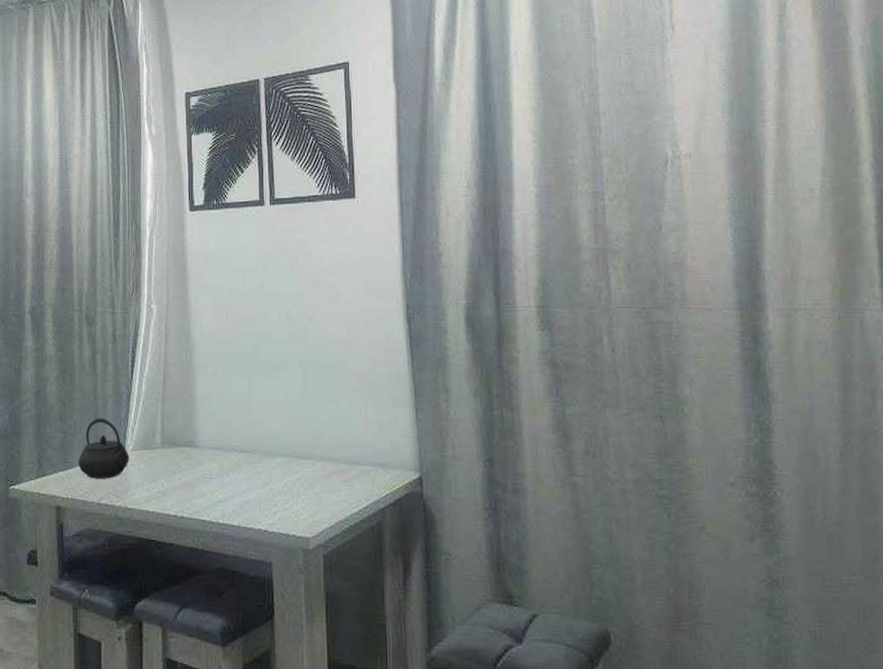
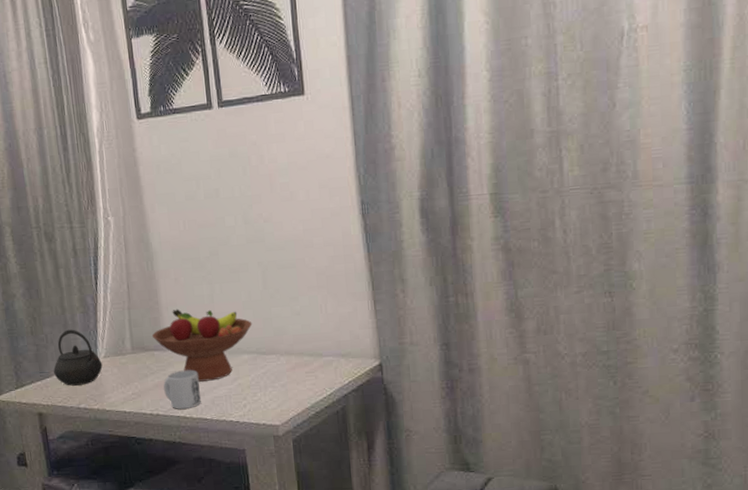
fruit bowl: none [183,403,289,484] -> present [151,308,253,382]
mug: none [191,470,230,512] -> present [163,370,202,409]

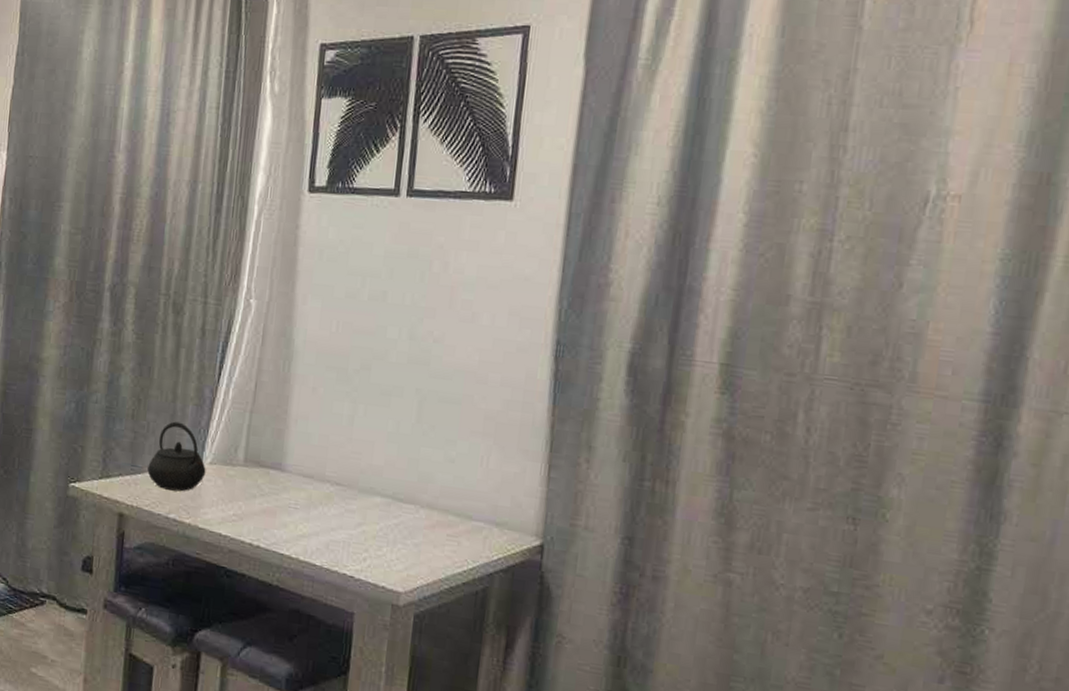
fruit bowl: present [151,308,253,382] -> none [271,423,395,520]
mug: present [163,370,202,409] -> none [271,499,317,548]

